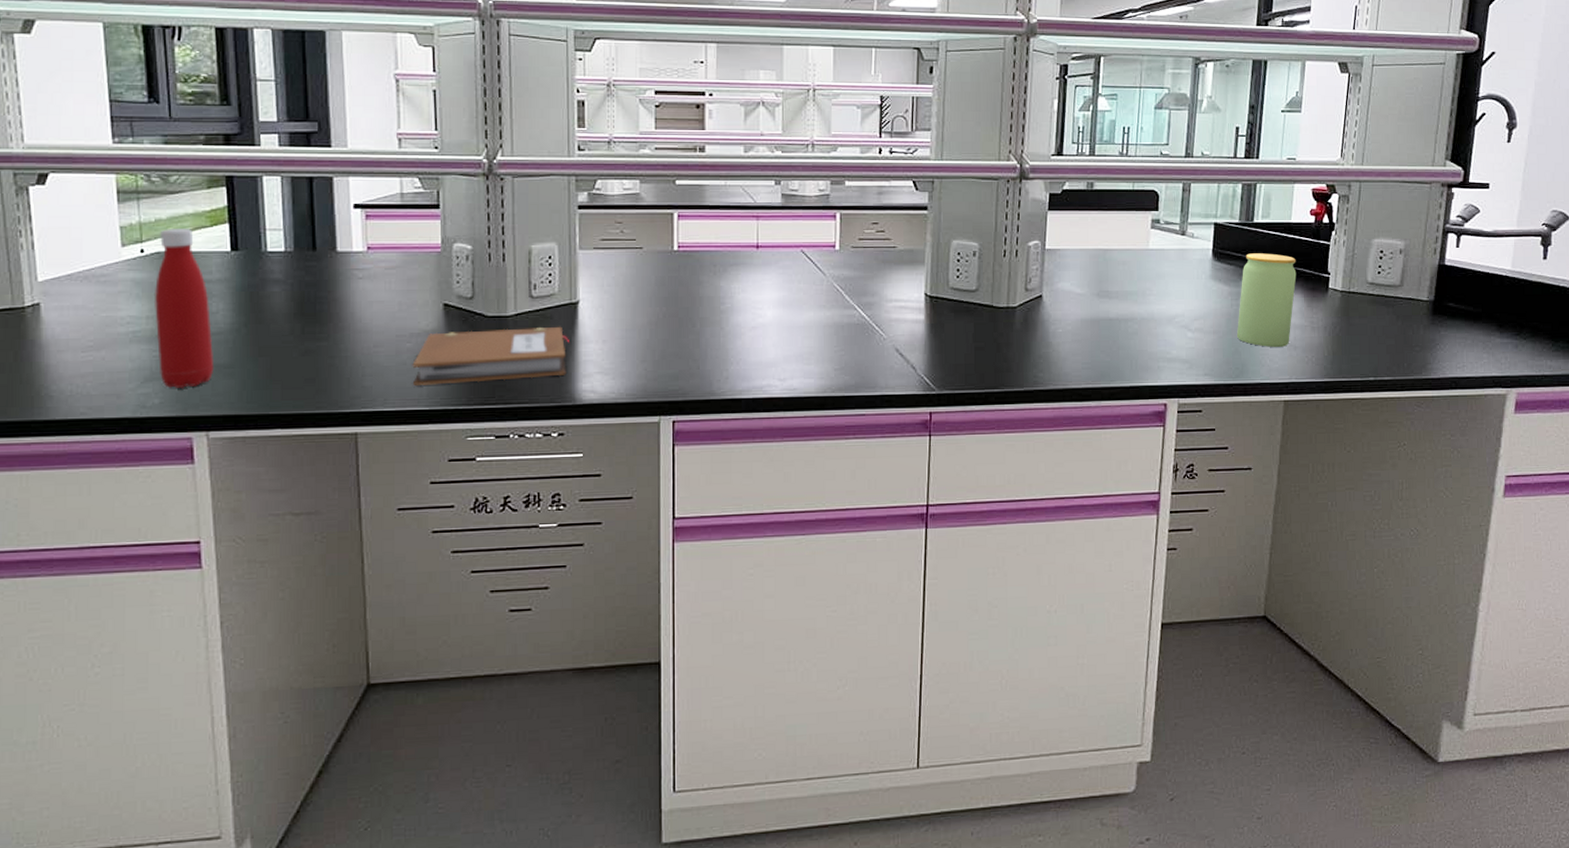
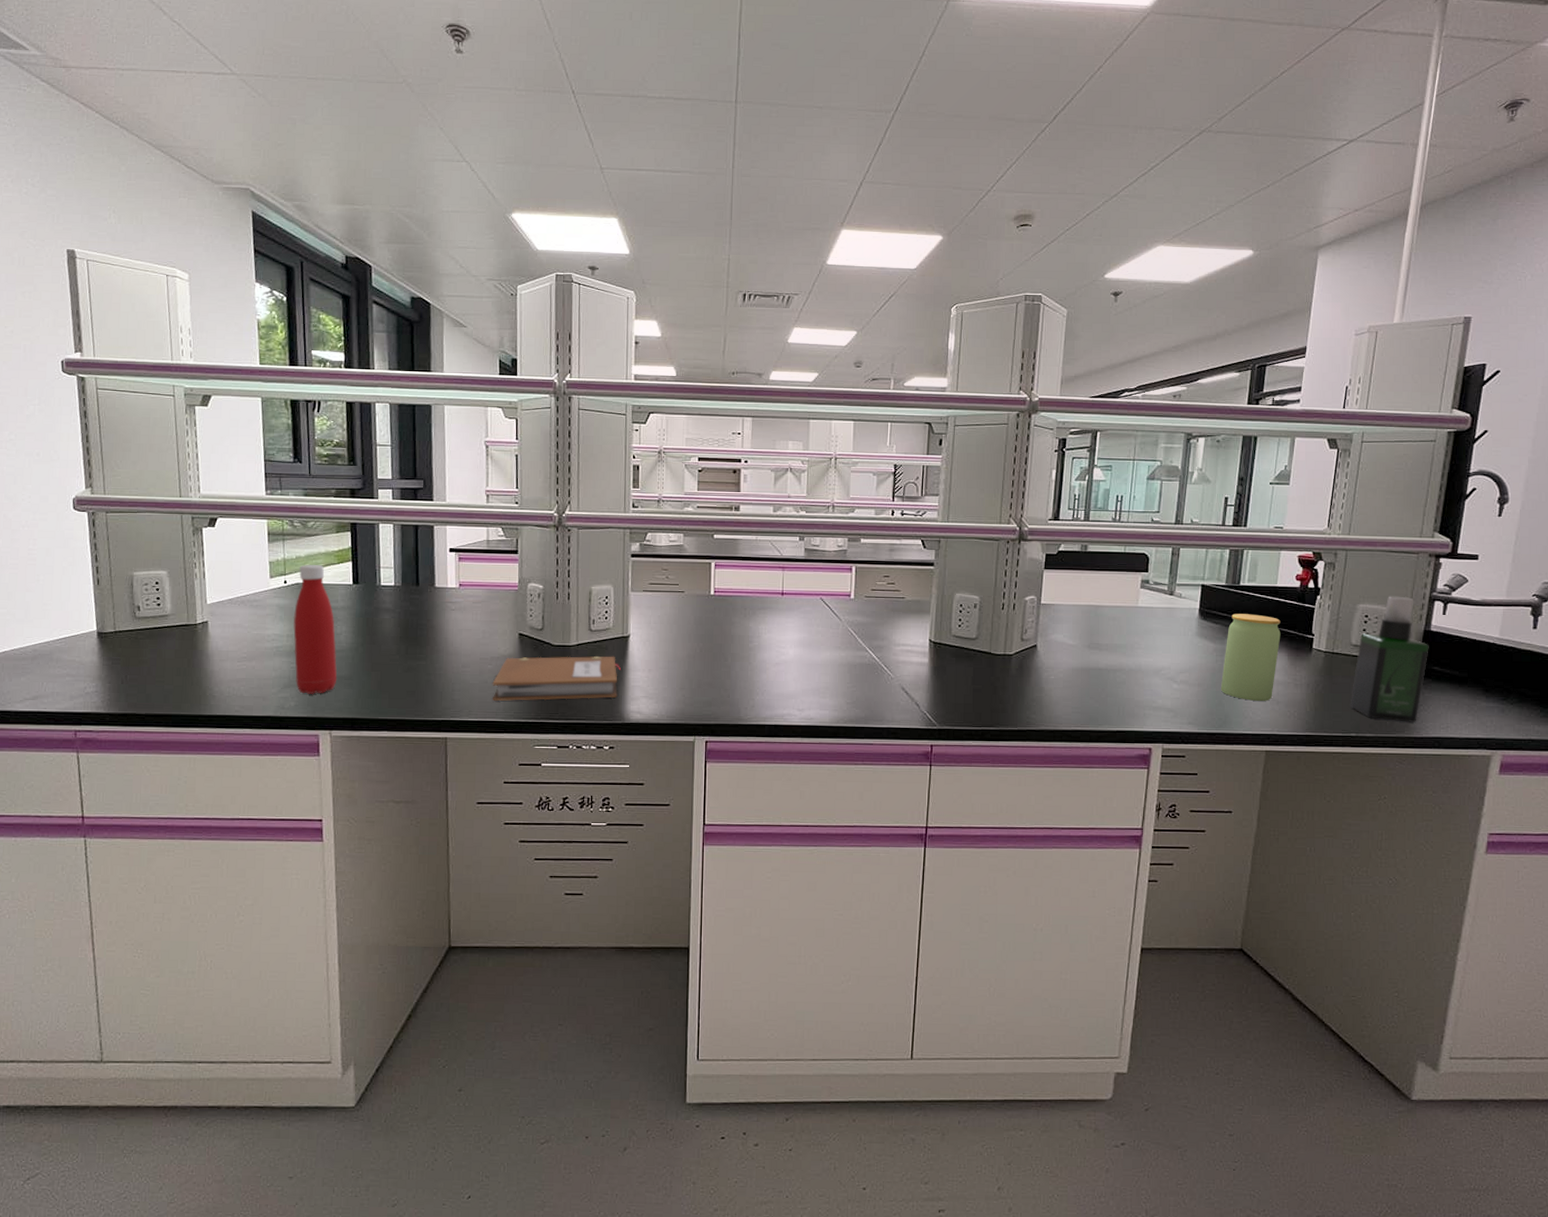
spray bottle: none [1367,229,1444,363] -> present [1350,596,1429,722]

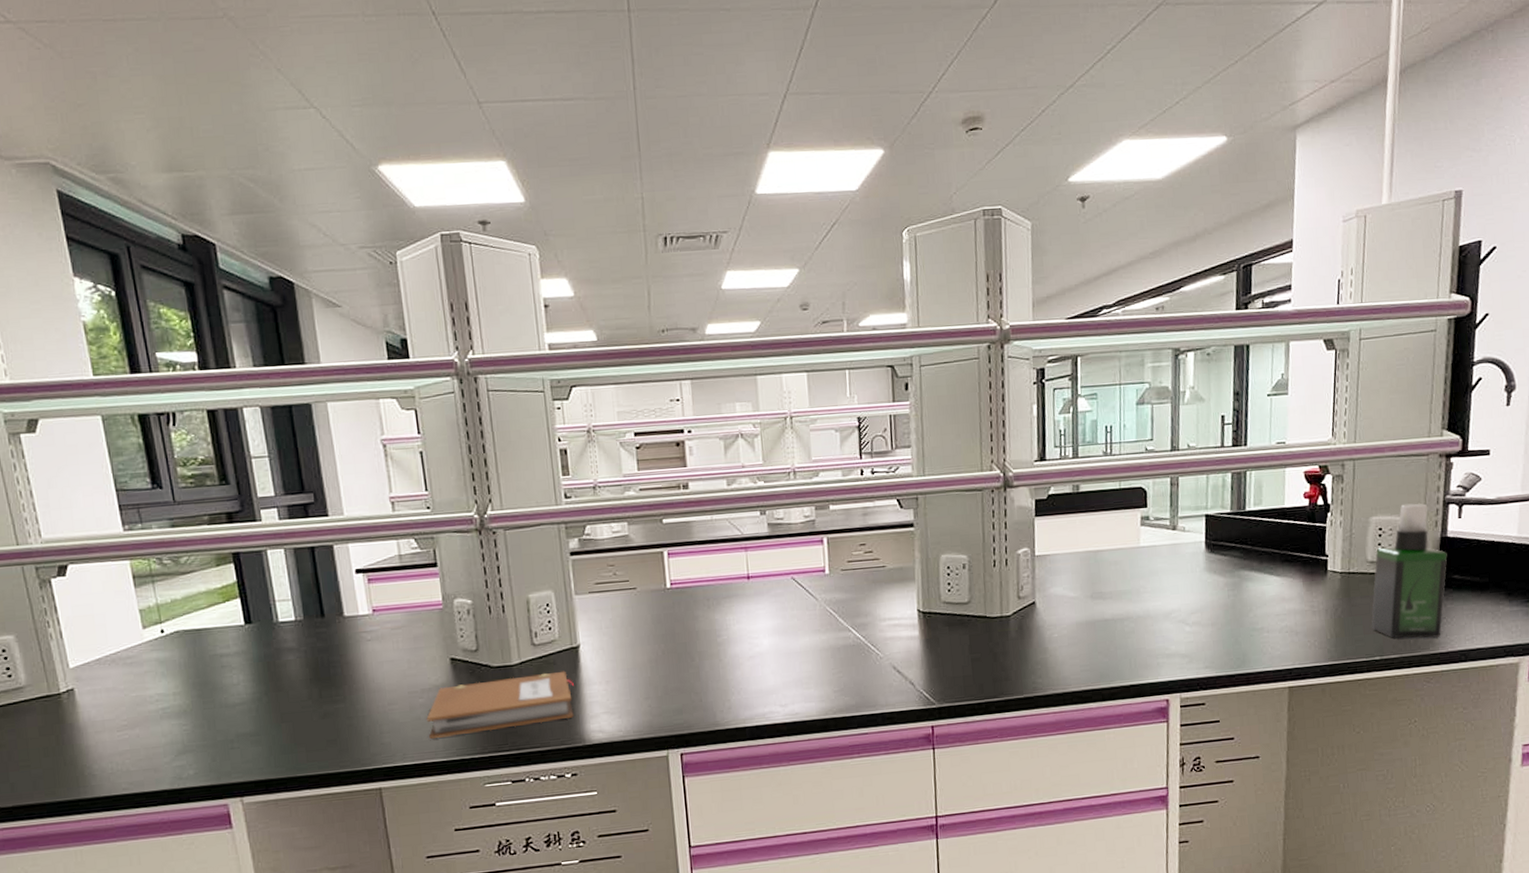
bottle: present [293,565,337,694] -> none [176,606,242,759]
jar: present [1220,614,1281,701] -> none [1235,540,1294,635]

